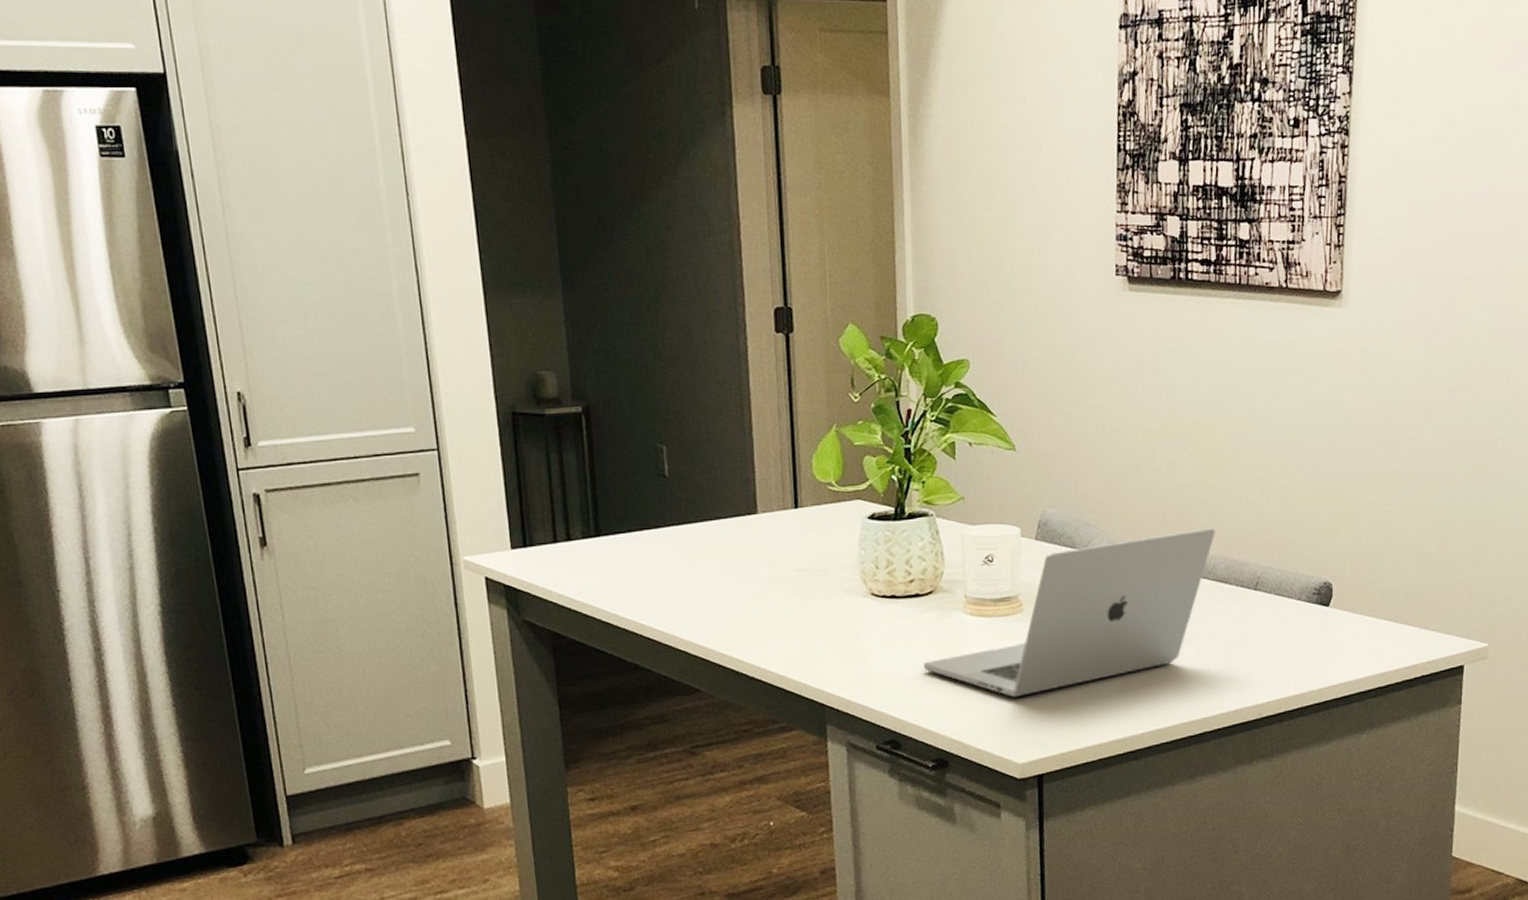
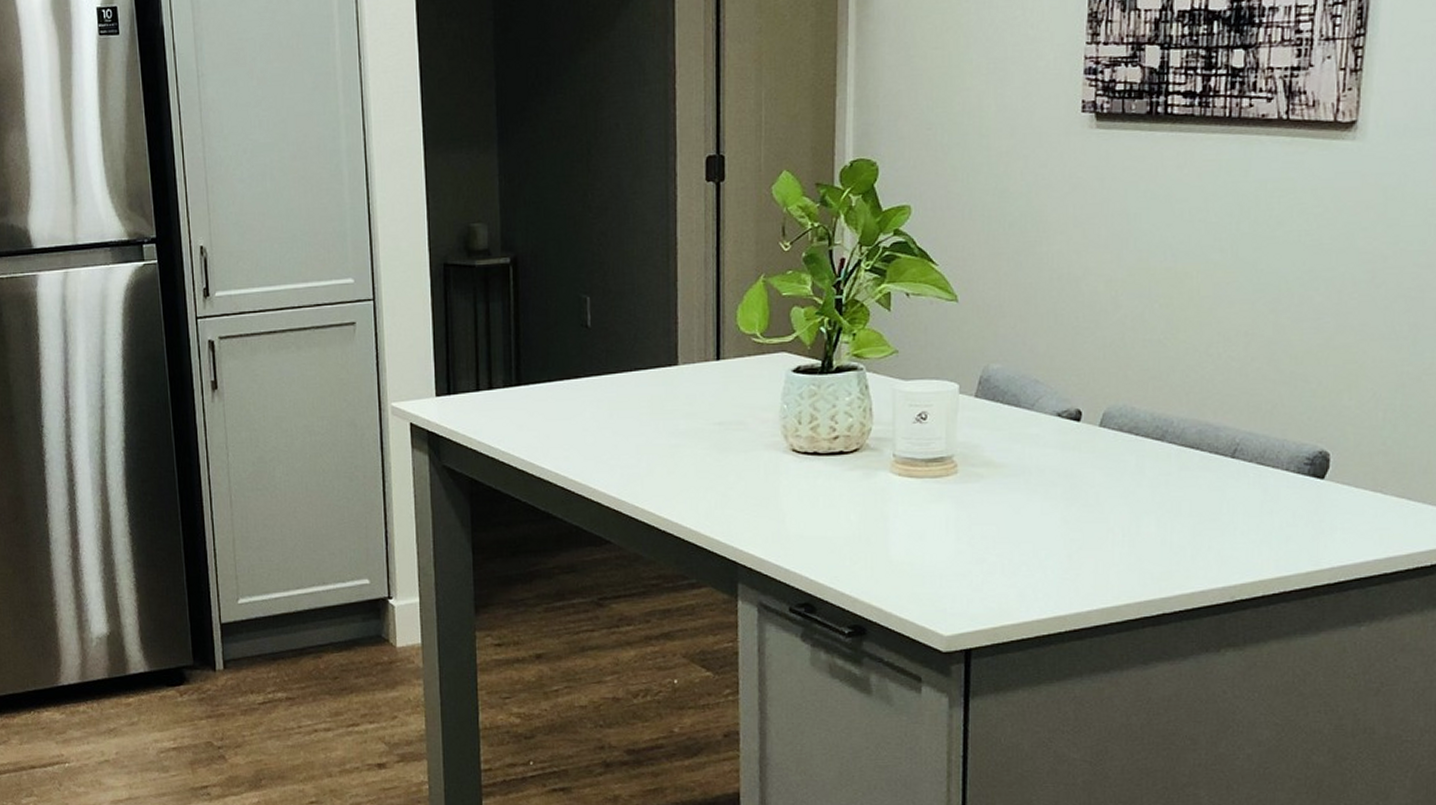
laptop: present [923,528,1216,698] -> none [844,387,1187,565]

